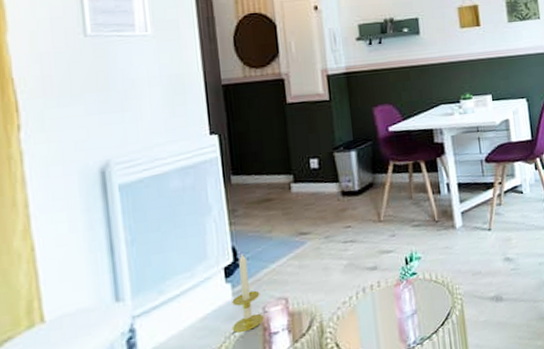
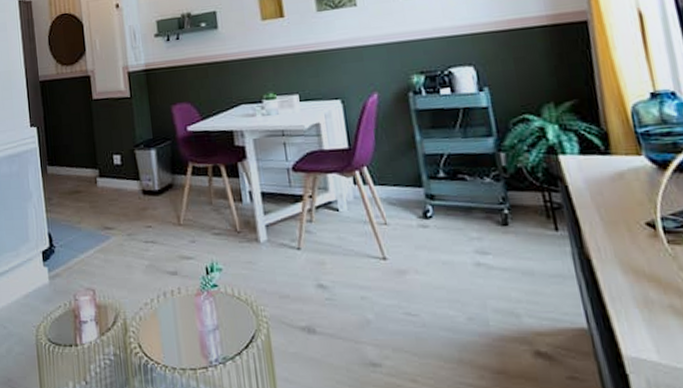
candle: present [231,253,264,333] -> none [48,240,75,316]

